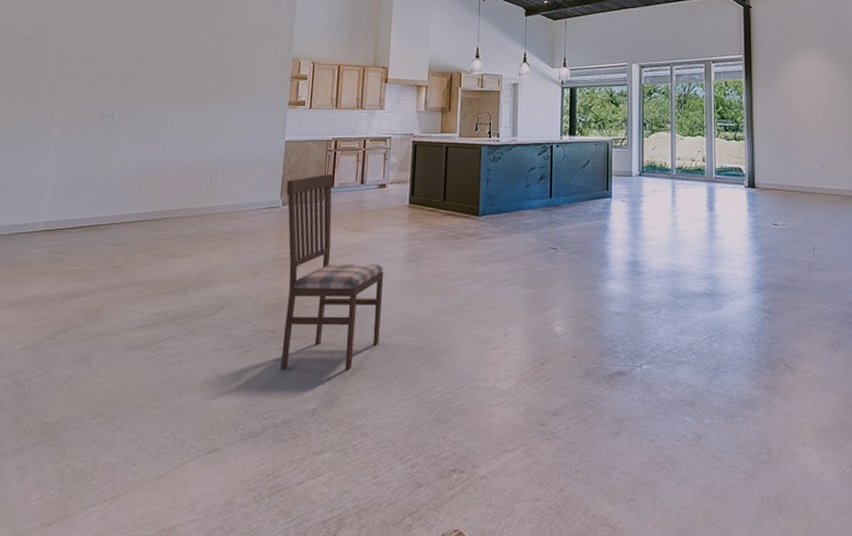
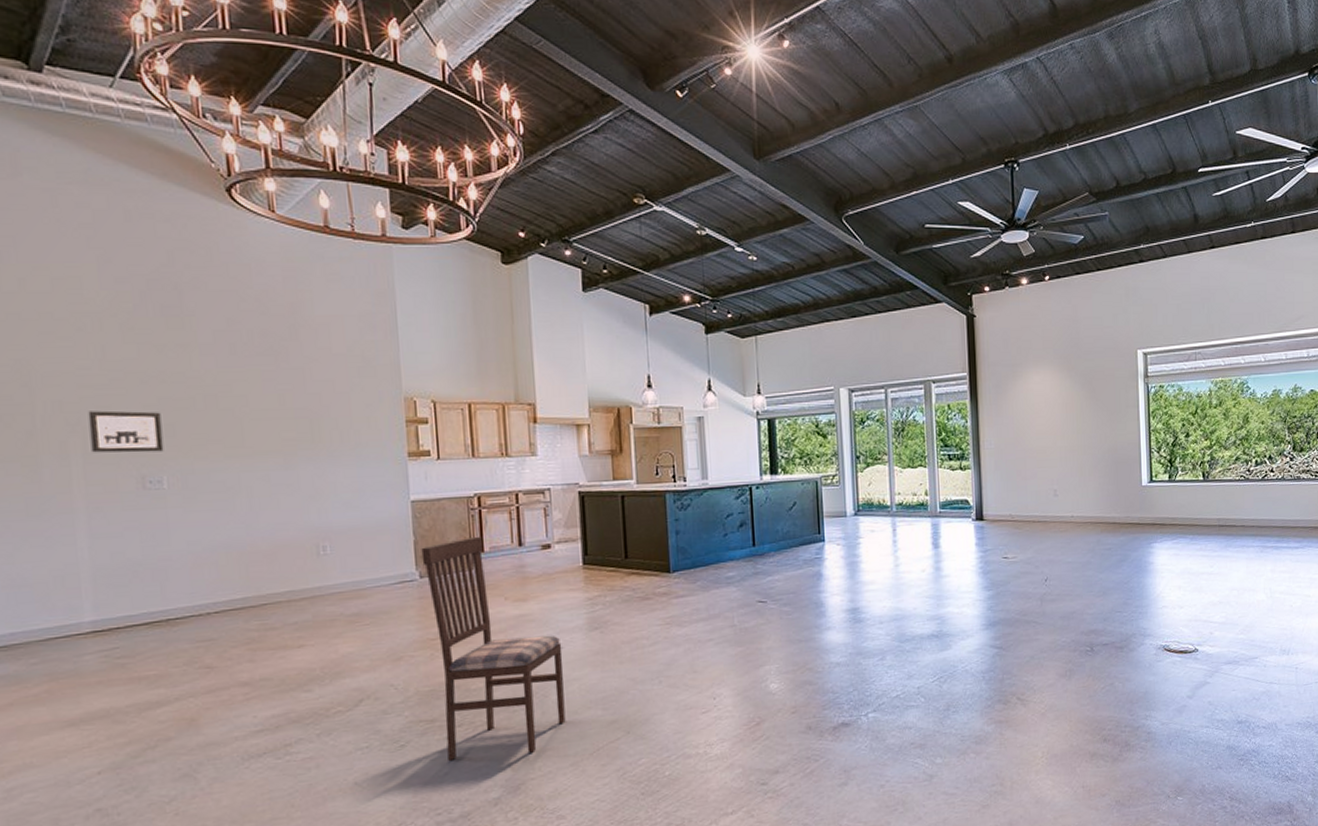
wall art: none [73,60,124,93] -> present [88,410,164,453]

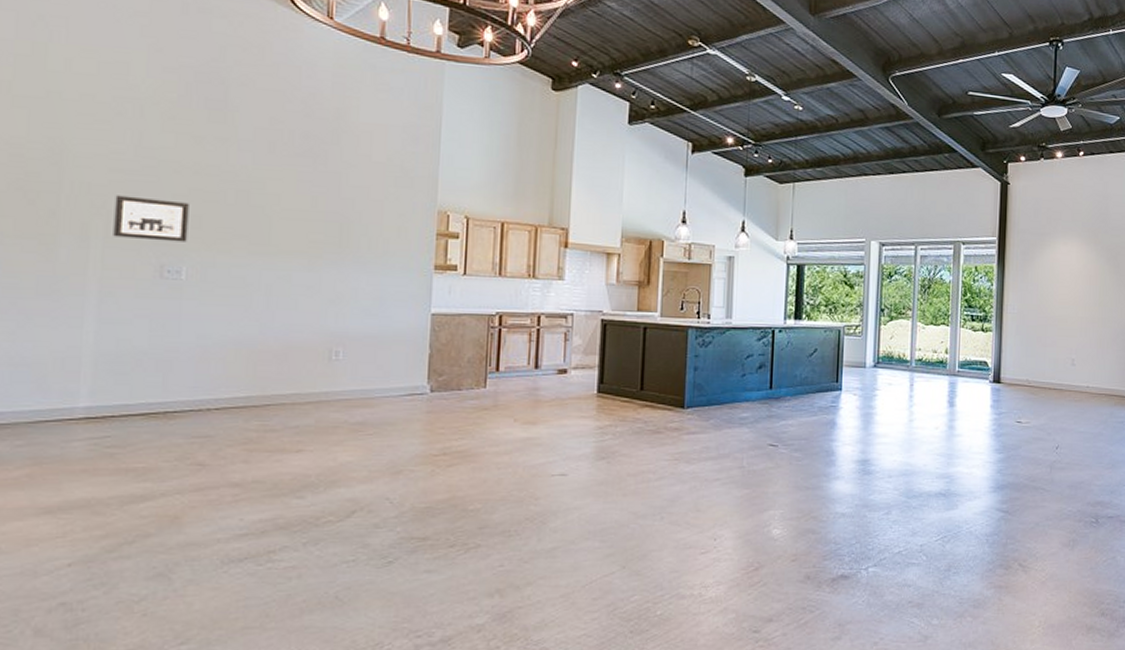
dining chair: present [421,536,566,761] -> none [435,354,567,581]

